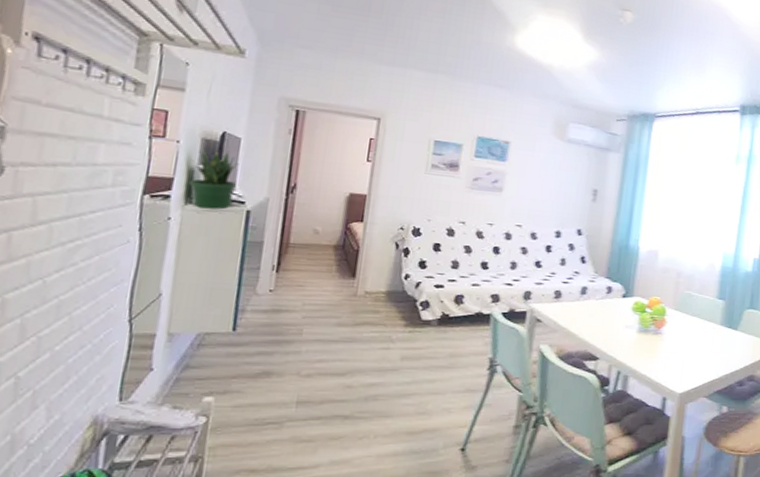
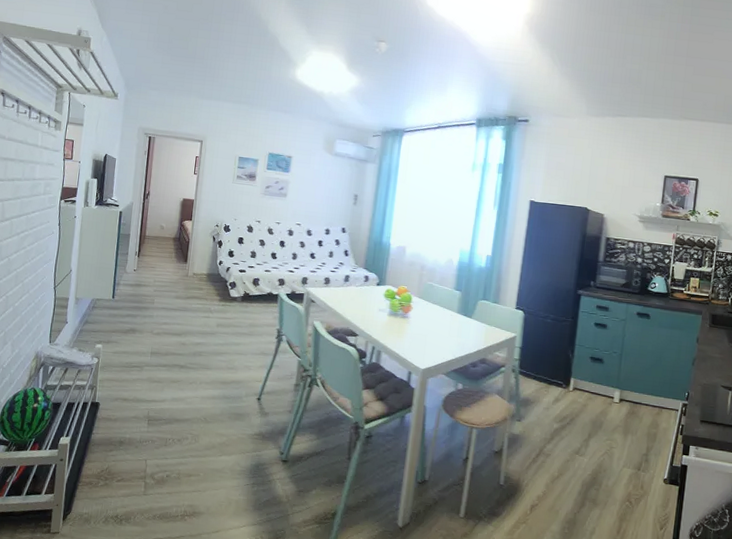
planter: present [188,149,238,210] -> none [86,167,114,211]

